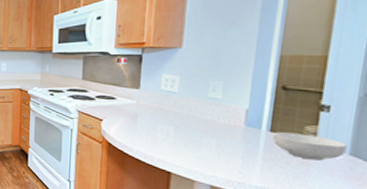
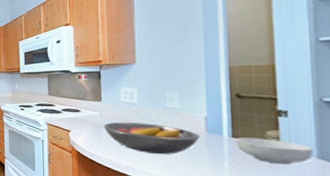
fruit bowl: none [138,111,238,148] -> present [102,121,200,155]

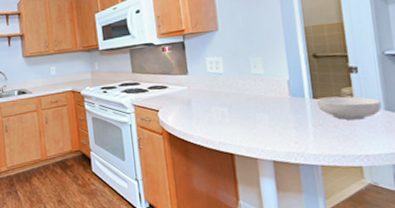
fruit bowl: present [102,121,200,155] -> none [191,93,285,125]

